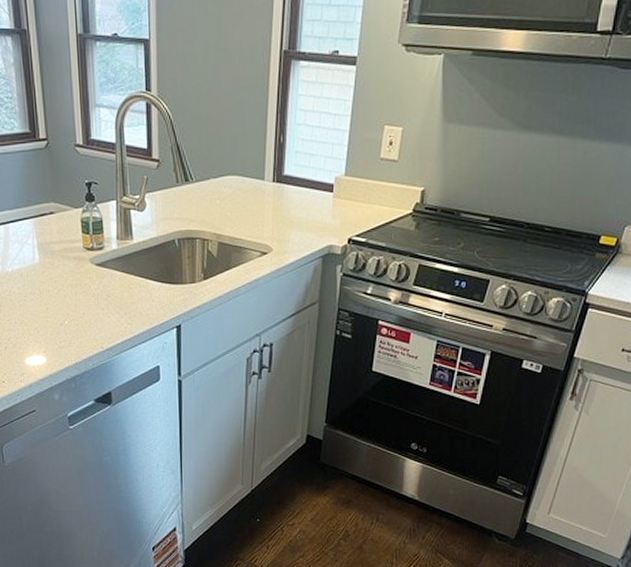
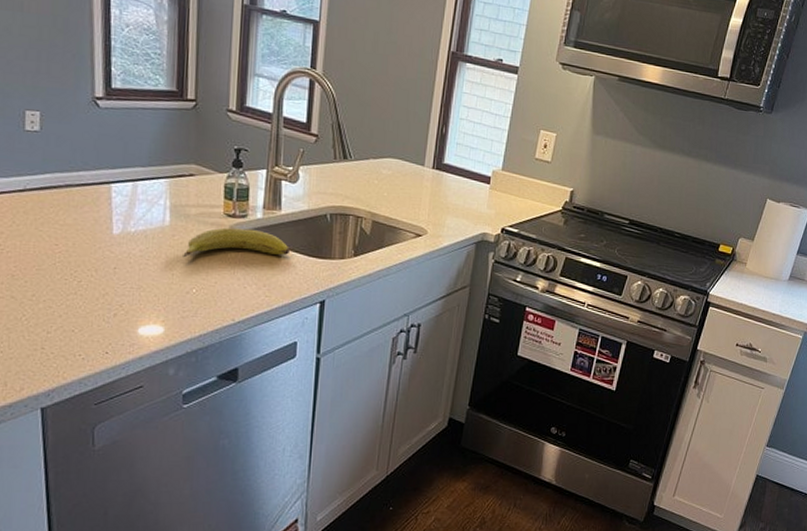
fruit: none [53,260,144,293] -> present [183,227,290,258]

